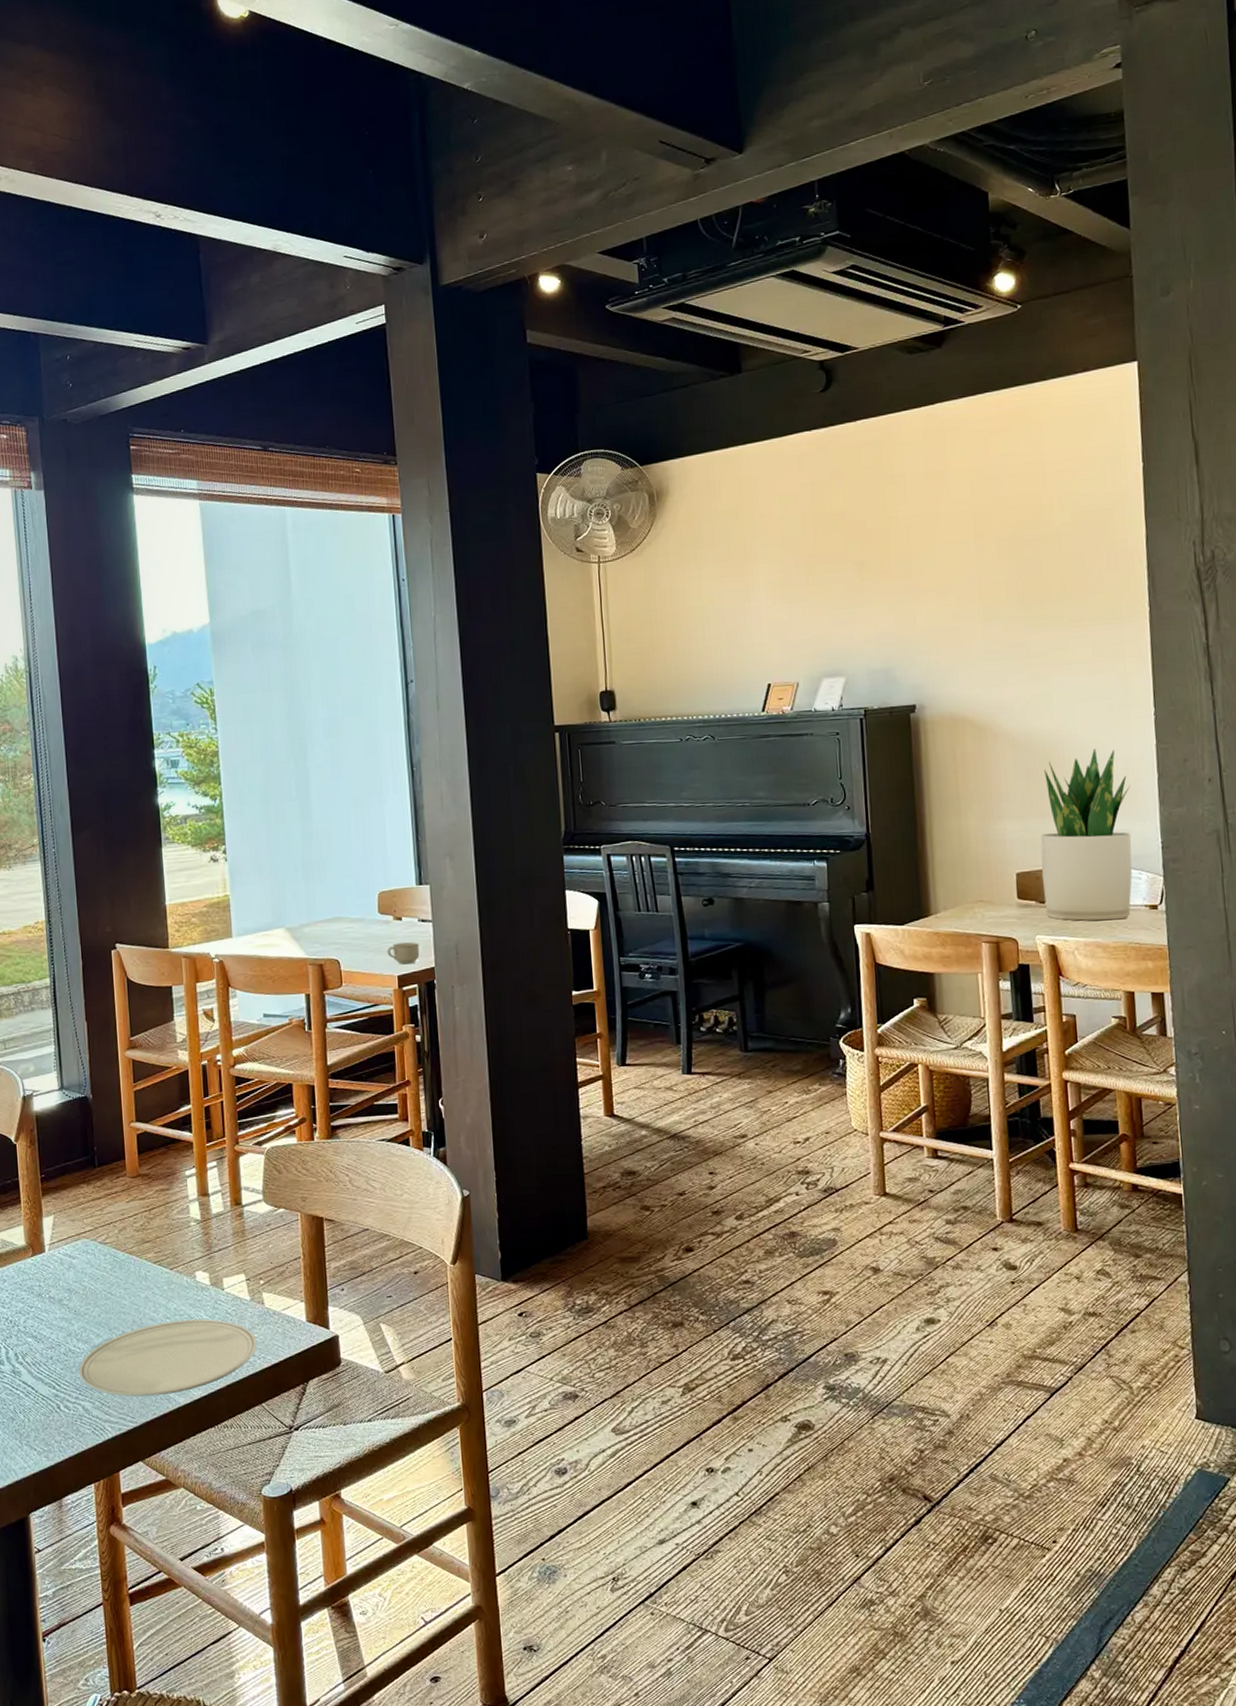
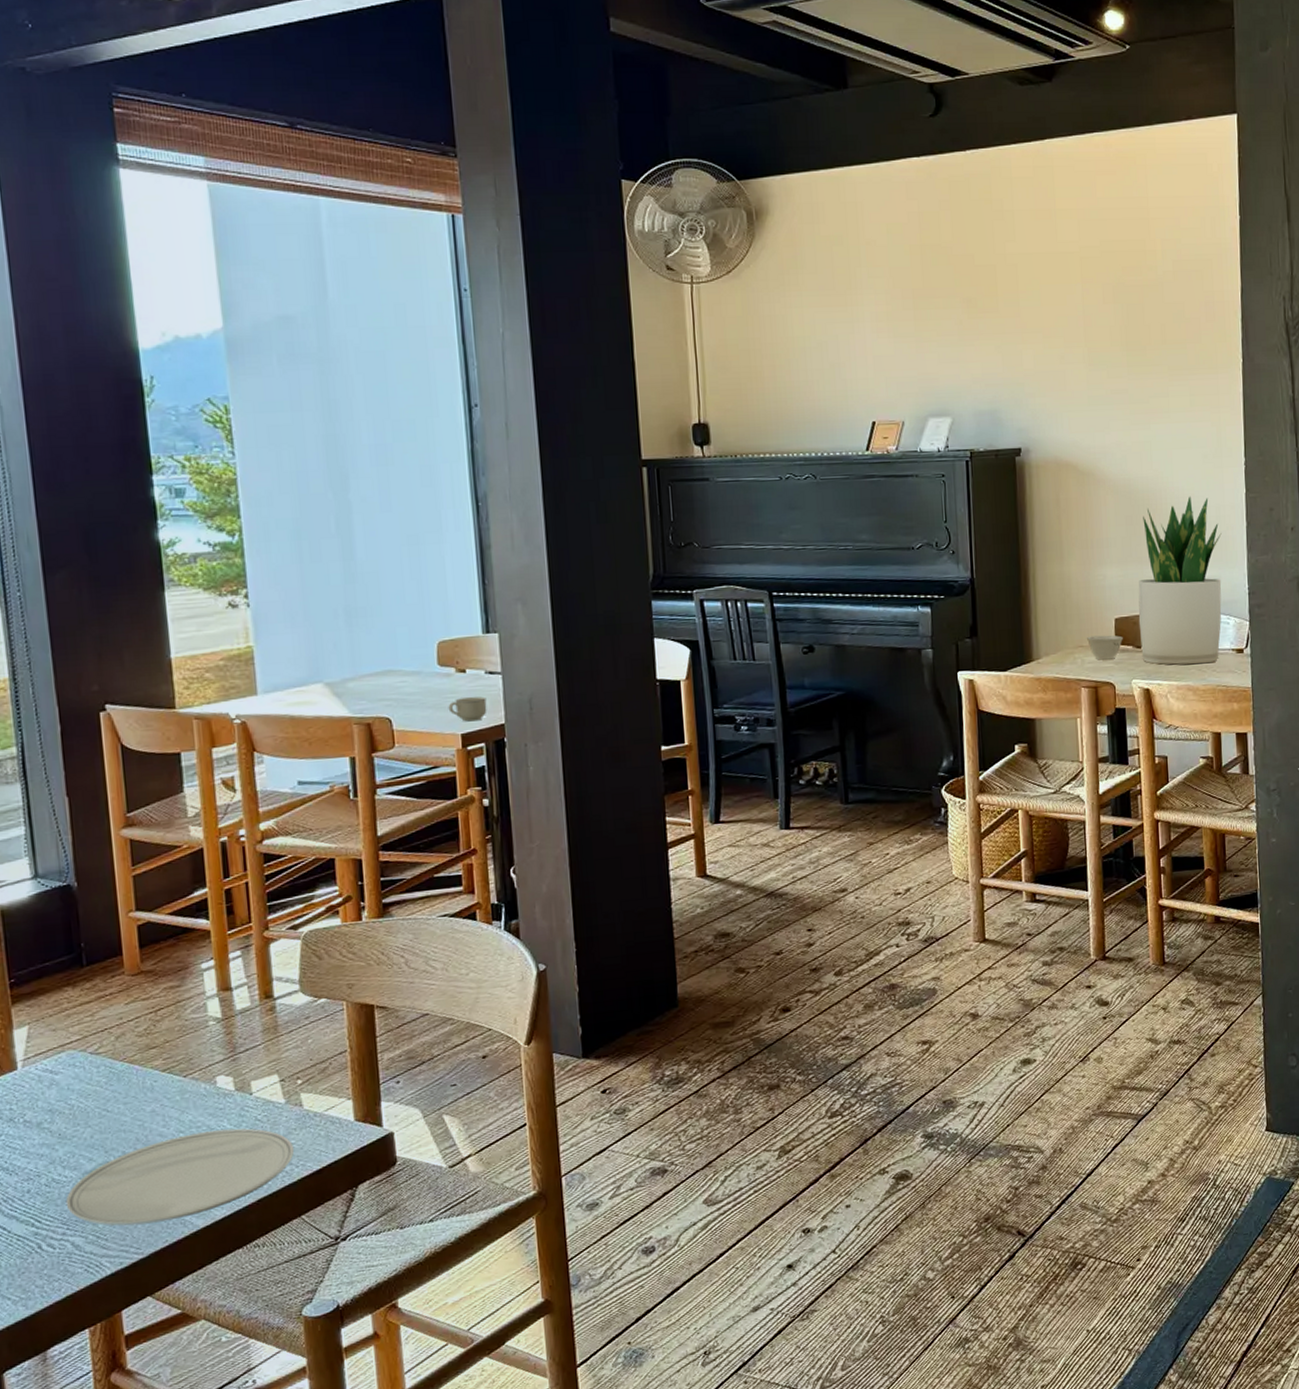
teacup: none [987,889,1025,915] -> present [1087,635,1123,660]

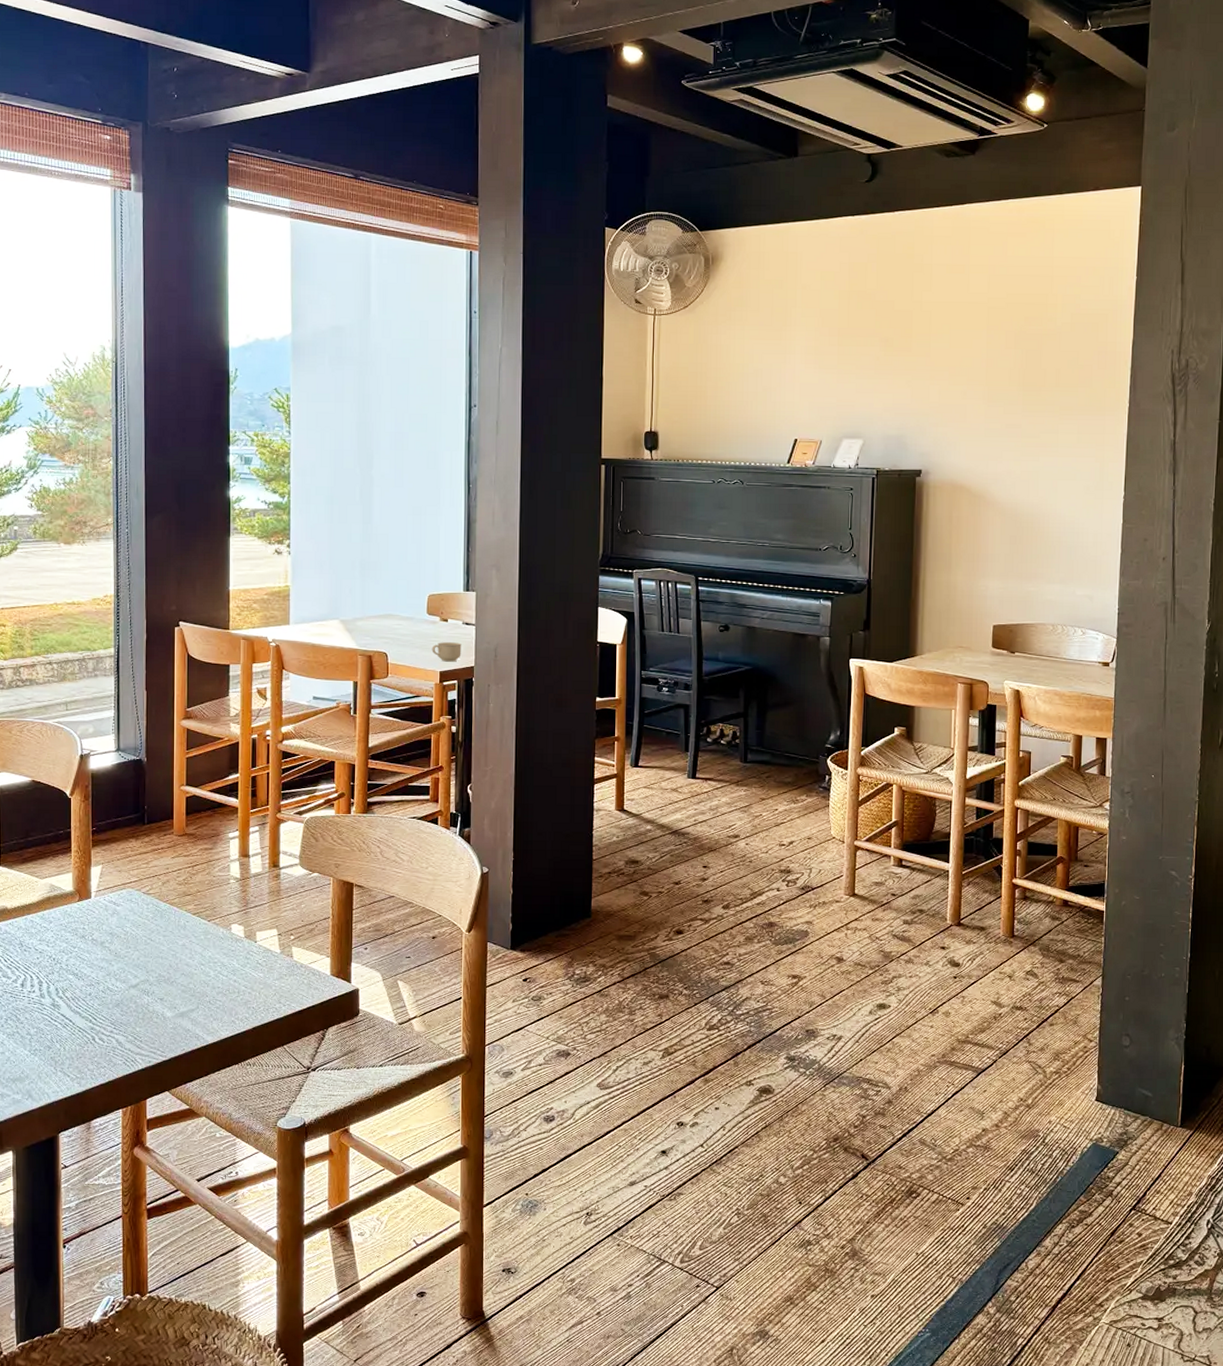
plate: present [65,1128,295,1227] -> none [115,967,284,1034]
teacup: present [1087,635,1123,660] -> none [967,639,999,661]
planter: present [1138,496,1222,665] -> none [1014,522,1097,673]

